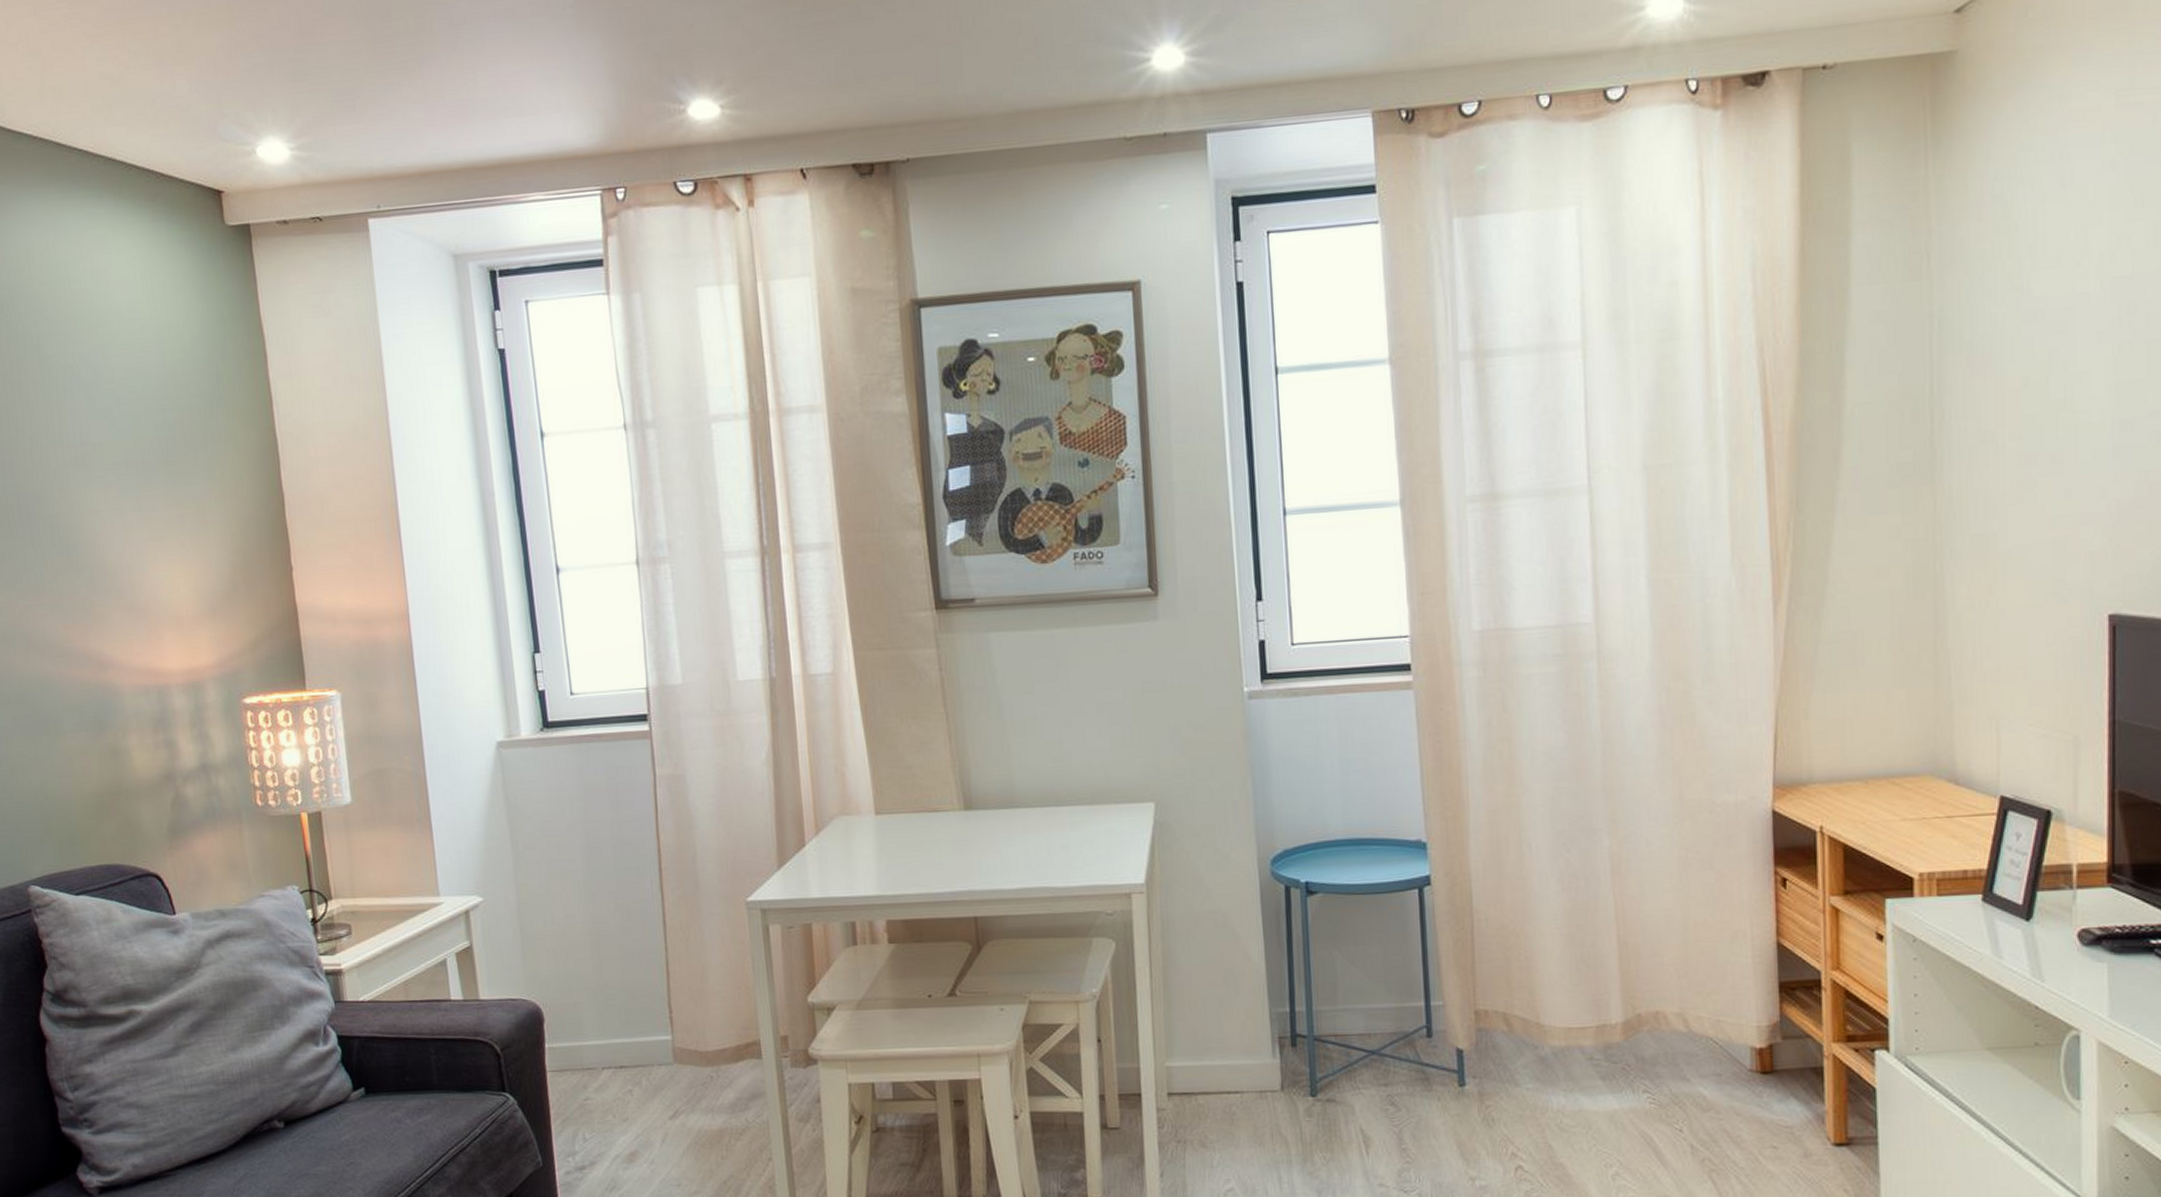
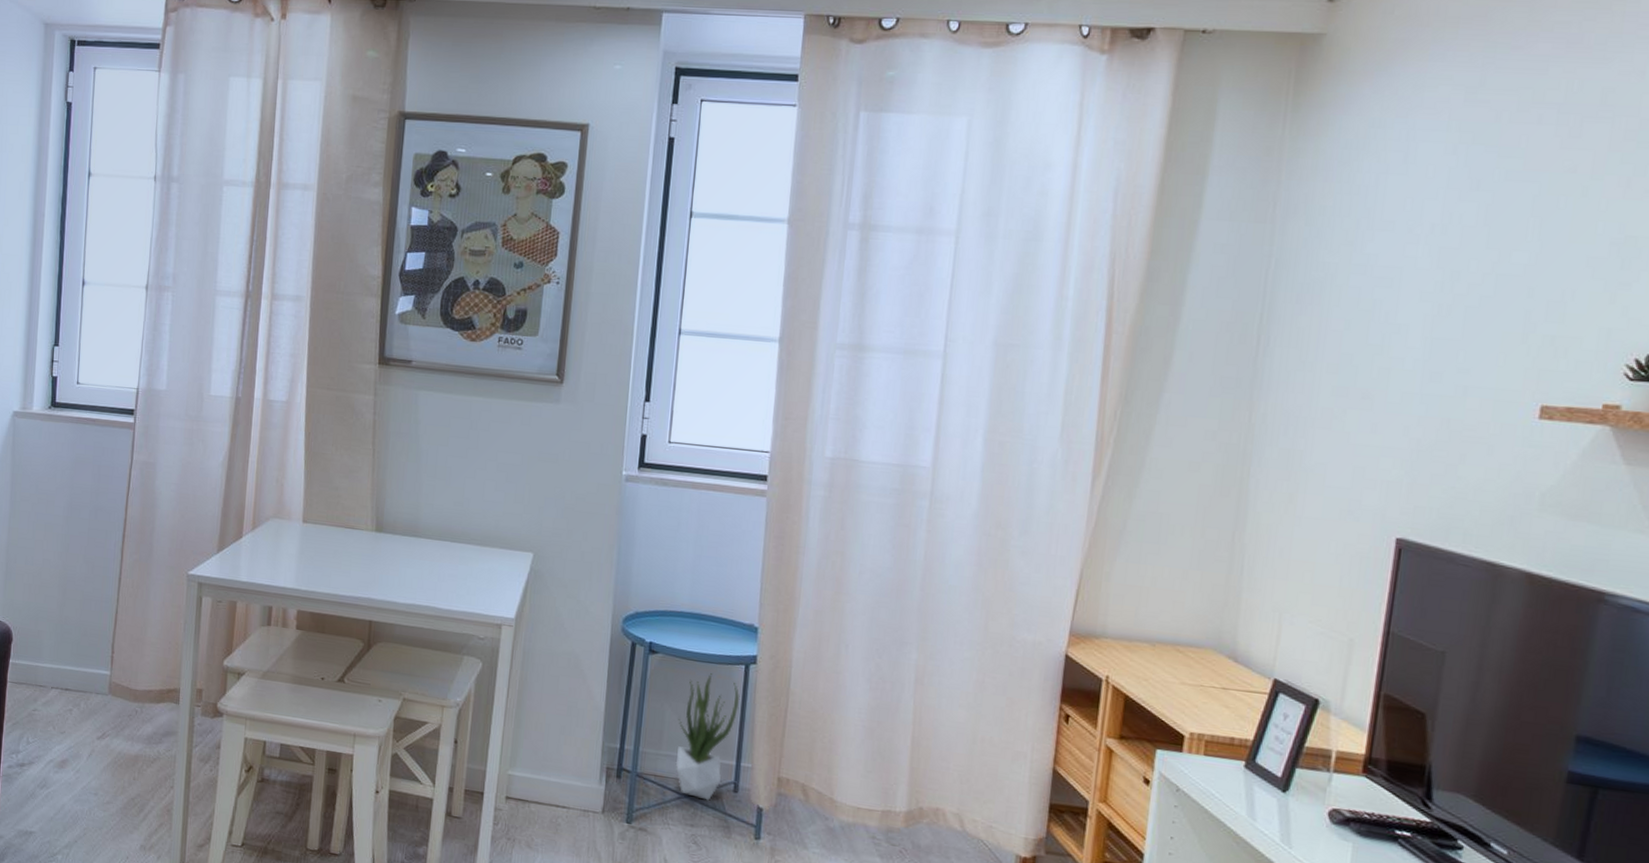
potted plant: none [1351,905,1419,1054] -> present [675,673,740,802]

